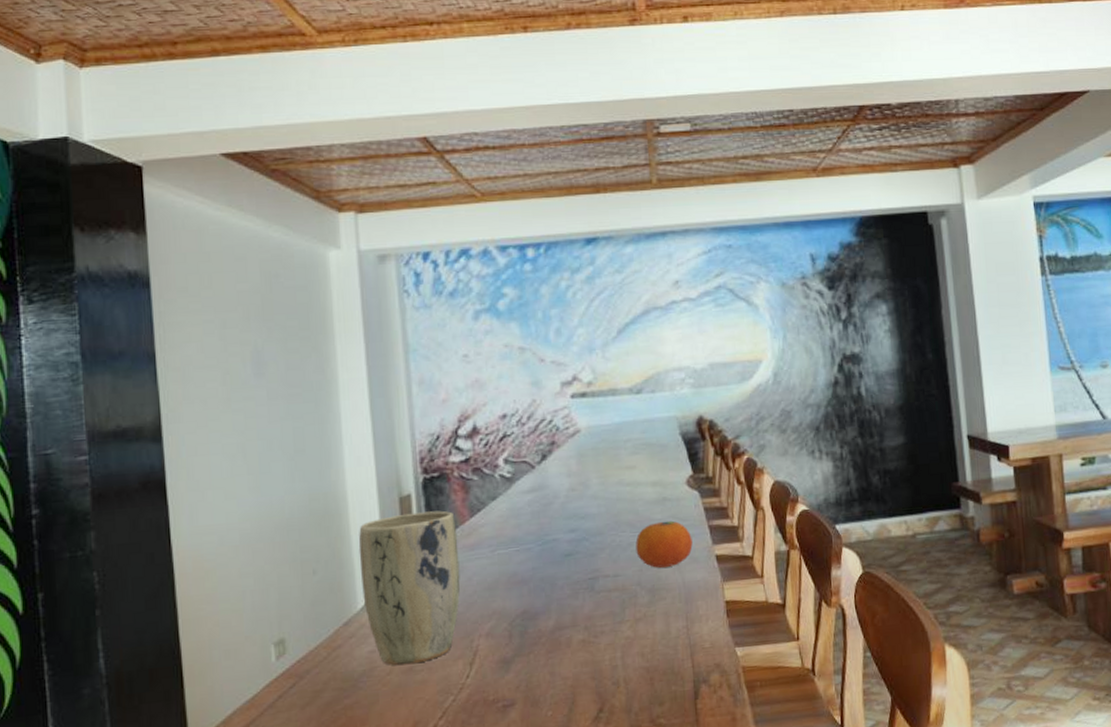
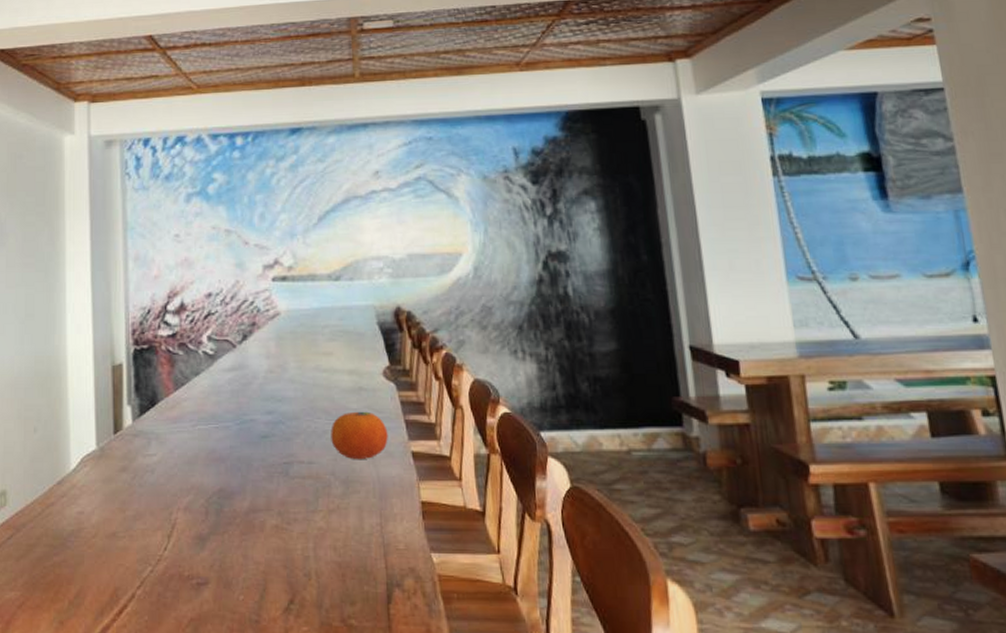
plant pot: present [358,510,461,666] -> none [74,382,163,530]

